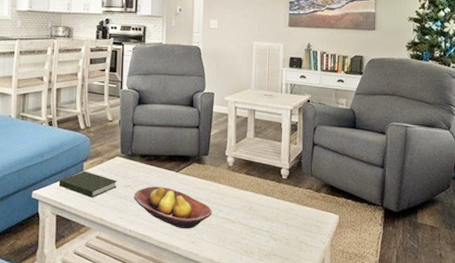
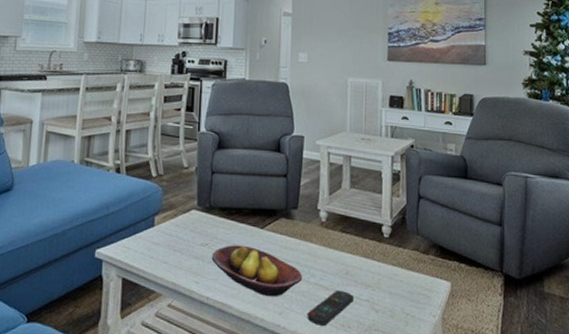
book: present [58,171,118,198] -> none [126,226,194,258]
remote control: none [216,222,257,252] -> present [307,290,355,326]

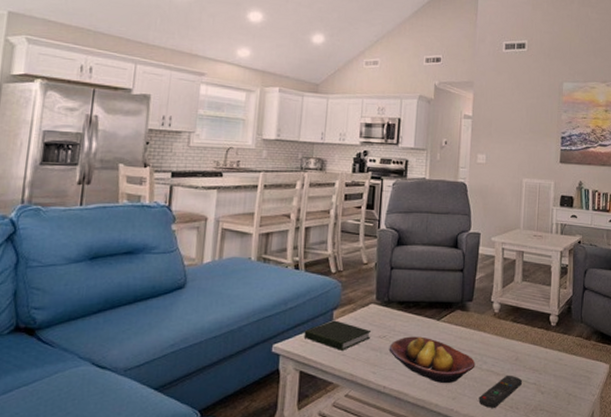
book: none [126,226,194,258] -> present [303,320,372,350]

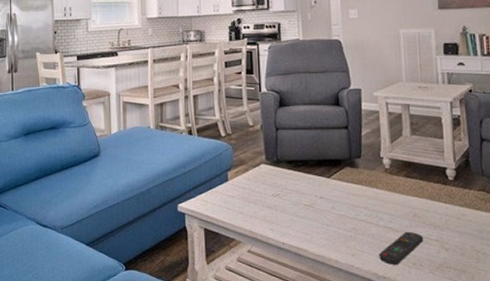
book: present [303,320,372,350] -> none [204,180,265,209]
fruit bowl: present [389,336,476,383] -> none [283,194,372,239]

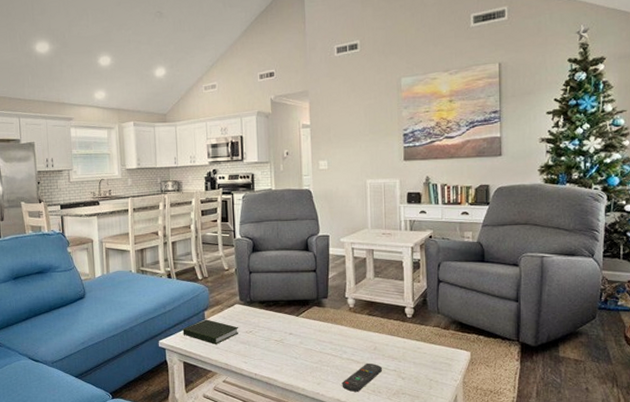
book: none [204,180,265,209] -> present [182,319,239,344]

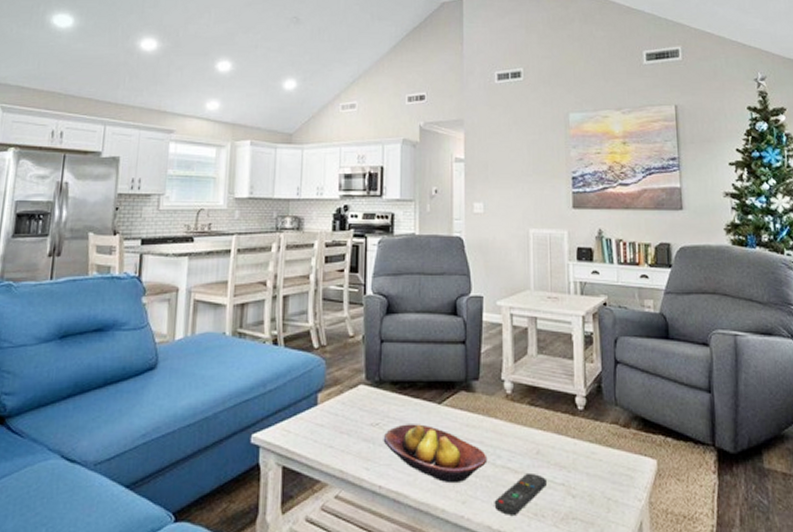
book: present [182,319,239,344] -> none [285,405,362,441]
fruit bowl: none [255,331,336,370] -> present [383,424,488,482]

